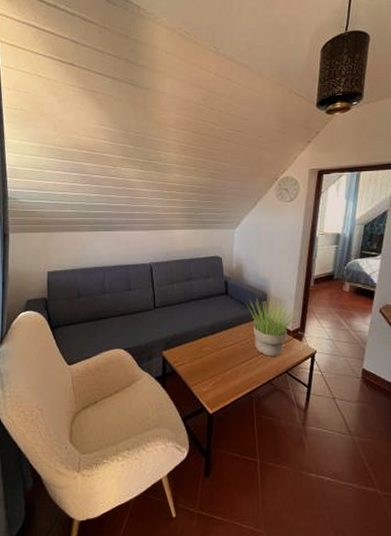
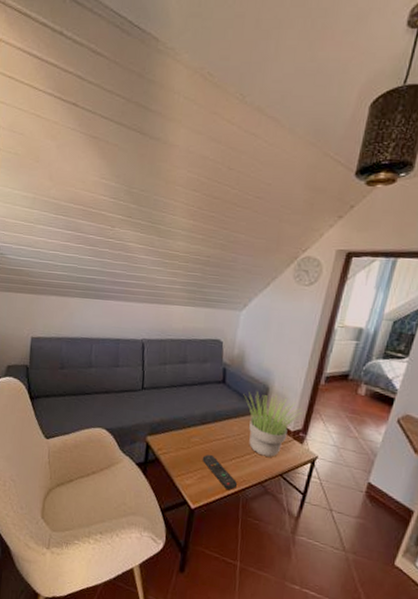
remote control: none [215,362,248,391] -> present [202,455,237,490]

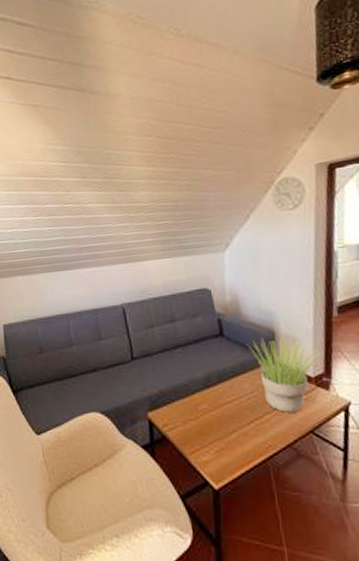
remote control: present [202,455,237,490] -> none [215,422,262,459]

